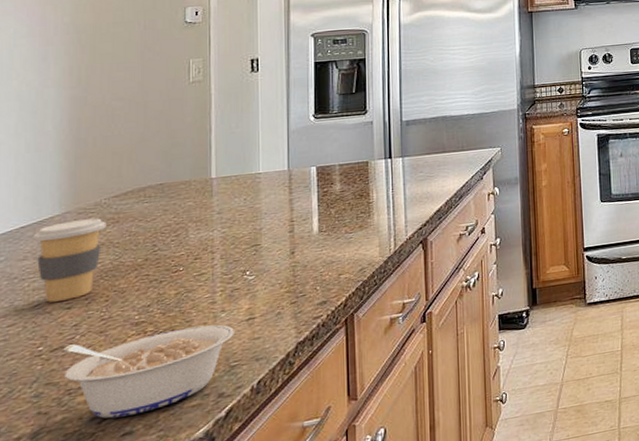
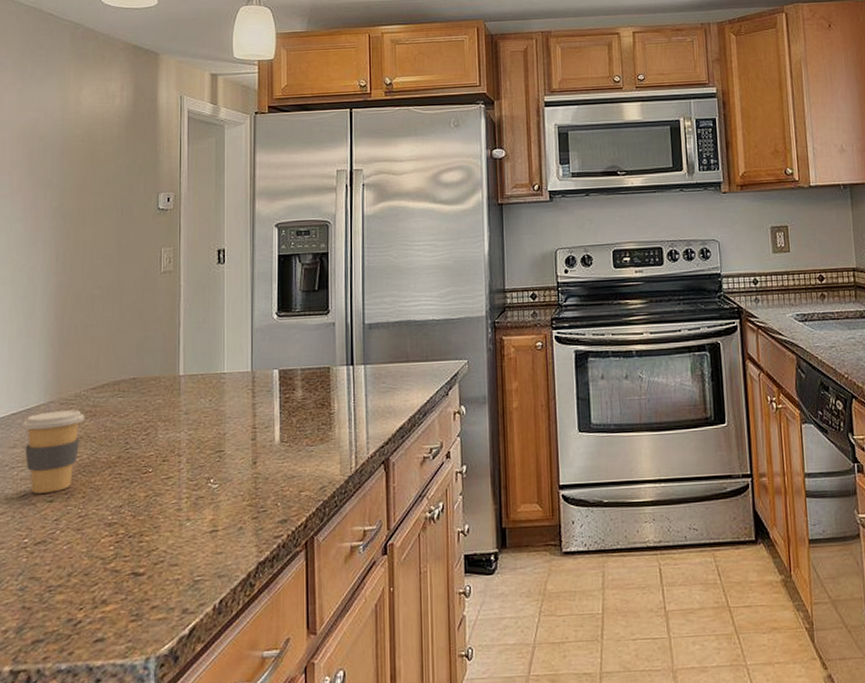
legume: present [63,325,234,419] -> none [45,533,198,622]

